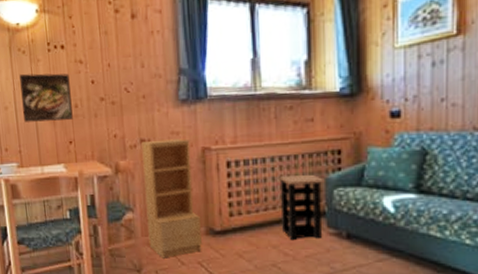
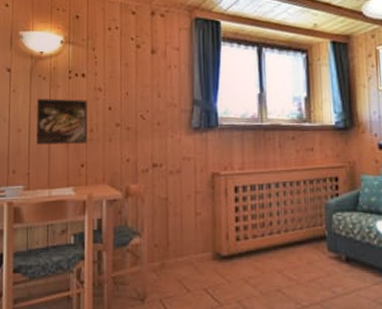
bookshelf: present [141,138,202,259] -> none [154,164,208,286]
side table: present [279,174,325,241] -> none [283,199,325,265]

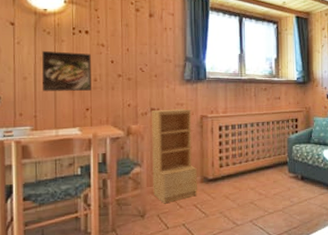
bookshelf: none [154,164,208,286] -> present [152,109,197,204]

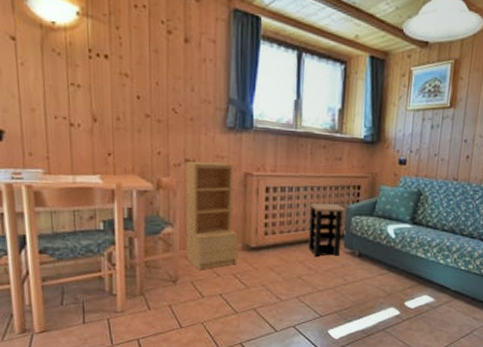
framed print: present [42,50,91,91] -> none [52,76,114,132]
side table: none [256,135,287,184] -> present [308,203,346,258]

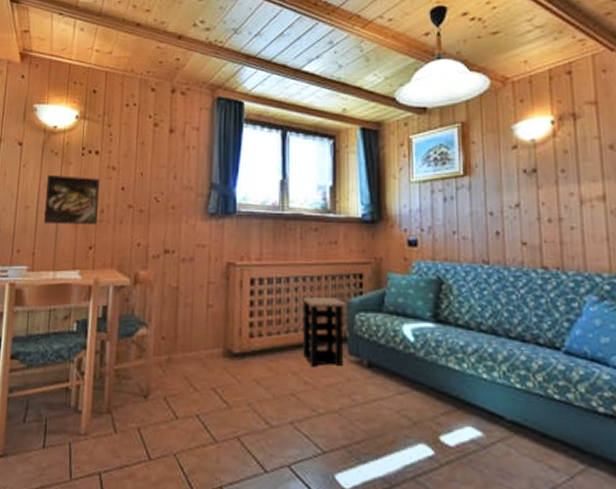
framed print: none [52,76,114,132] -> present [44,174,100,224]
bookshelf: present [186,161,238,270] -> none [161,251,219,383]

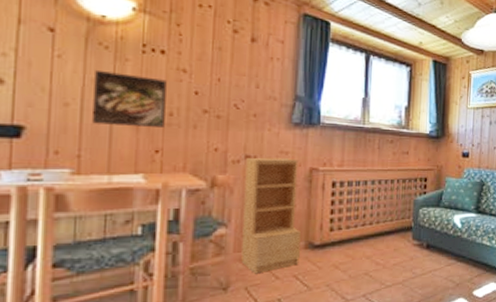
bookshelf: none [161,251,219,383] -> present [241,157,301,274]
side table: present [302,296,347,368] -> none [375,196,414,252]

